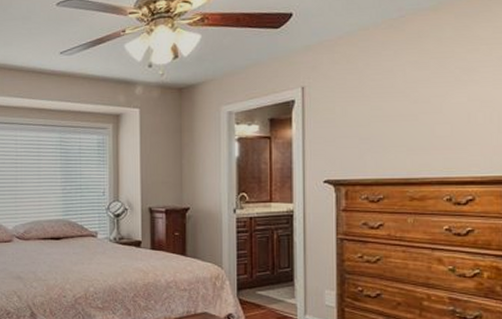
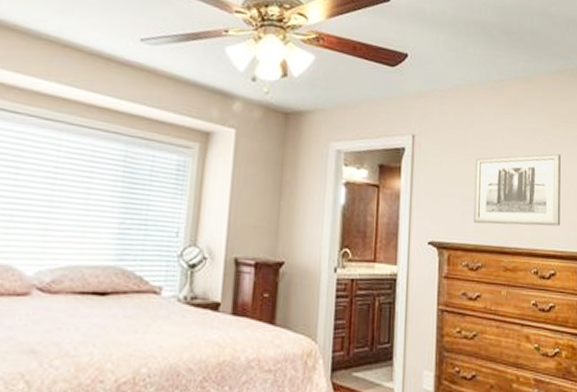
wall art: none [372,79,480,159] -> present [473,153,561,226]

